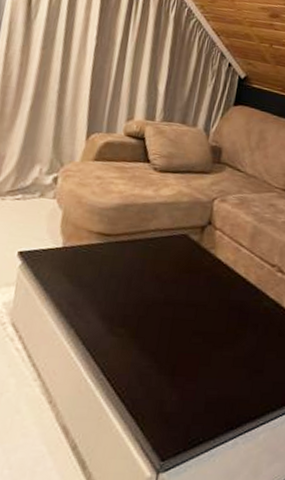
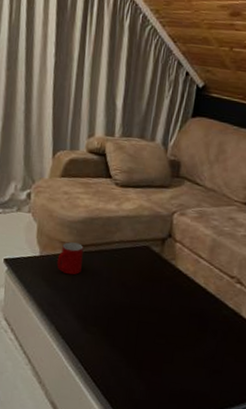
cup: none [82,231,115,269] -> present [57,242,84,275]

